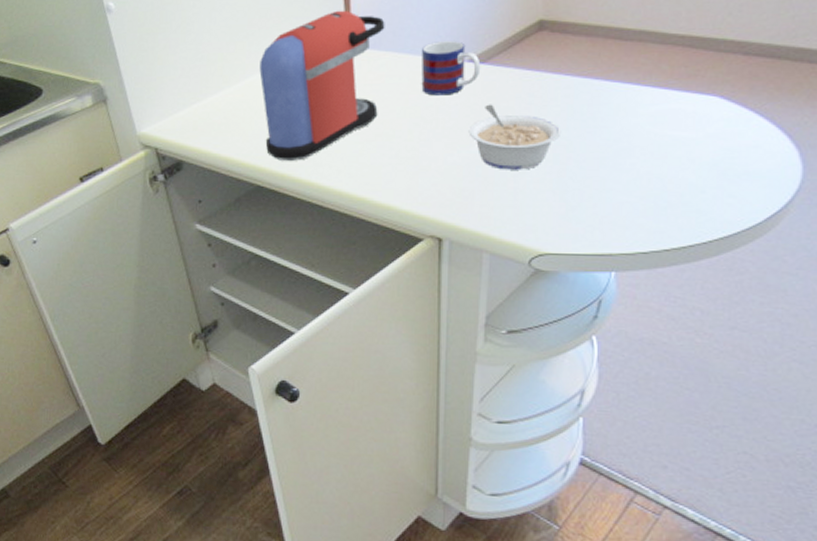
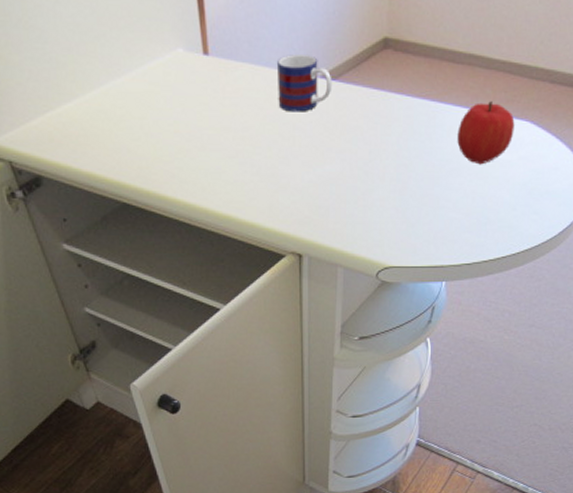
coffee maker: present [259,10,385,161] -> none [114,13,241,177]
legume: present [468,104,562,170] -> none [323,122,404,188]
fruit: none [627,77,699,144] -> present [457,101,515,165]

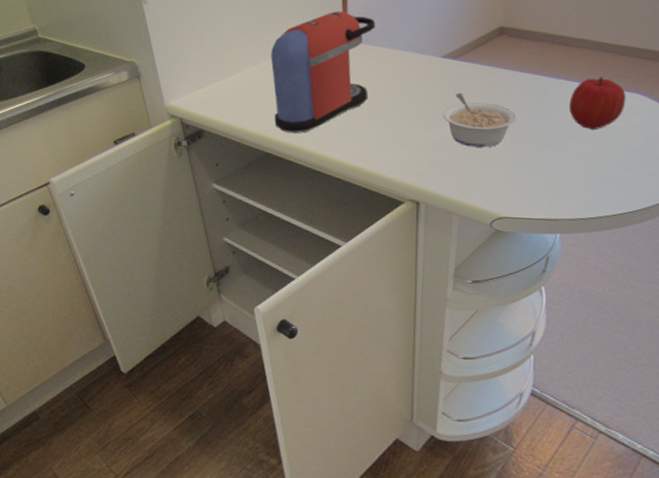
coffee maker: none [114,13,241,177] -> present [270,11,376,133]
mug: present [276,54,332,112] -> none [404,40,453,84]
legume: none [323,122,404,188] -> present [442,93,517,148]

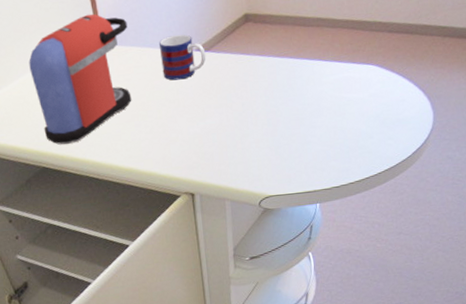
mug: none [404,40,453,84] -> present [158,34,206,81]
legume: present [442,93,517,148] -> none [203,83,271,135]
fruit: present [569,77,626,130] -> none [314,53,363,105]

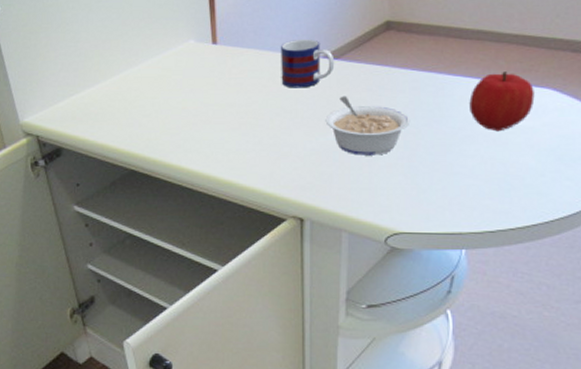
coffee maker: present [28,13,132,145] -> none [133,12,247,147]
legume: none [203,83,271,135] -> present [325,96,411,156]
fruit: none [314,53,363,105] -> present [469,72,535,132]

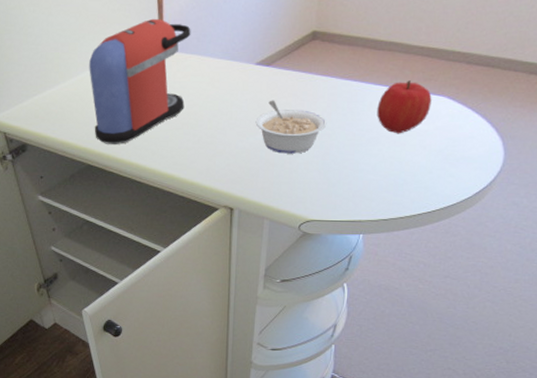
coffee maker: none [133,12,247,147] -> present [89,18,191,144]
mug: present [280,39,335,88] -> none [219,47,266,92]

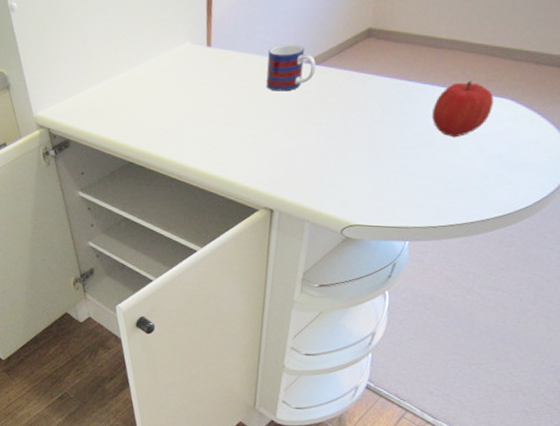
coffee maker: present [89,18,191,144] -> none [134,15,240,142]
mug: none [219,47,266,92] -> present [266,45,317,91]
legume: present [255,100,327,154] -> none [301,100,378,156]

